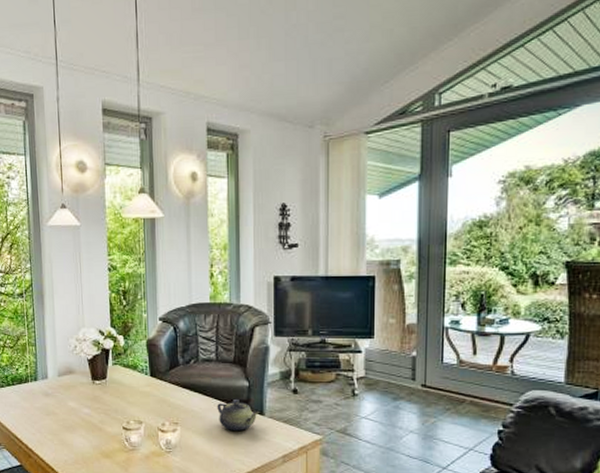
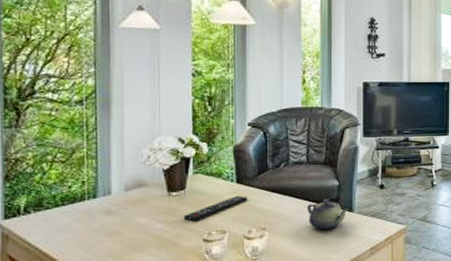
remote control: none [105,388,161,410] -> present [183,195,248,222]

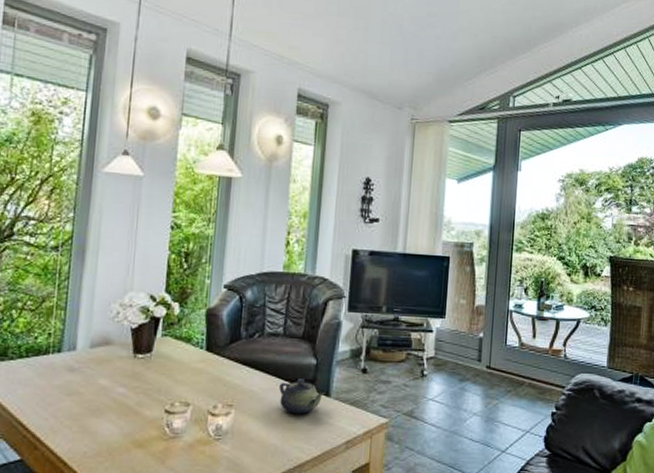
remote control: present [183,195,248,222] -> none [146,364,217,389]

